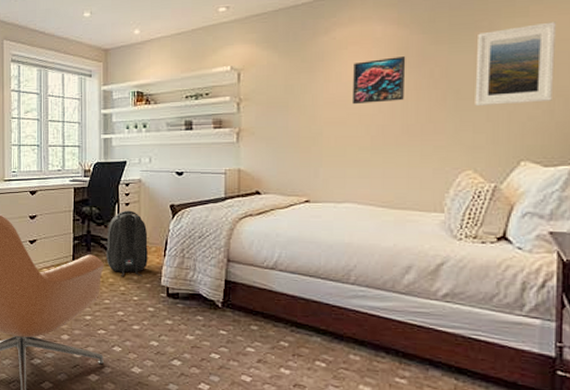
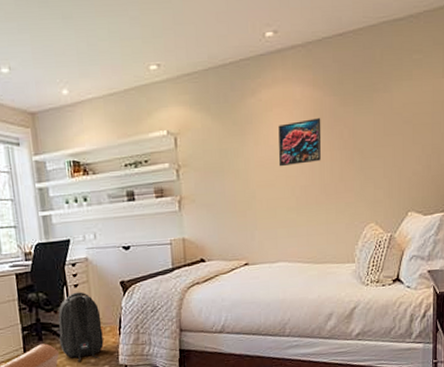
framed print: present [475,21,556,106] -> none [375,85,431,164]

